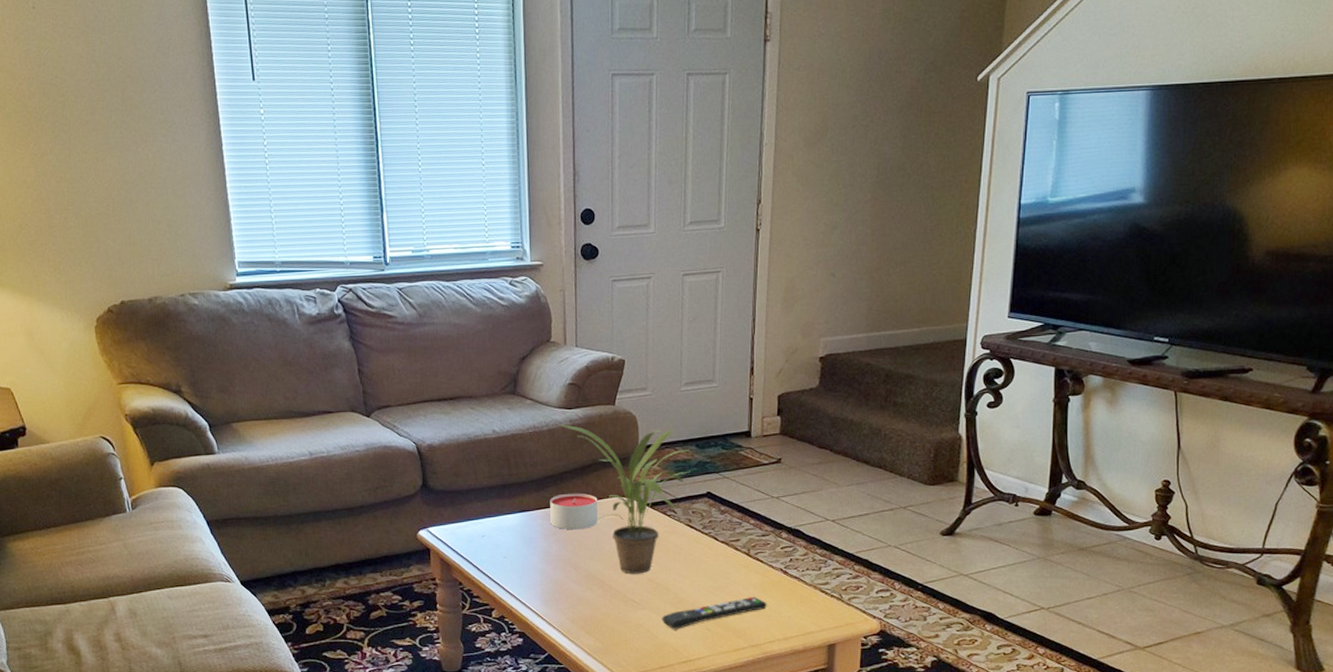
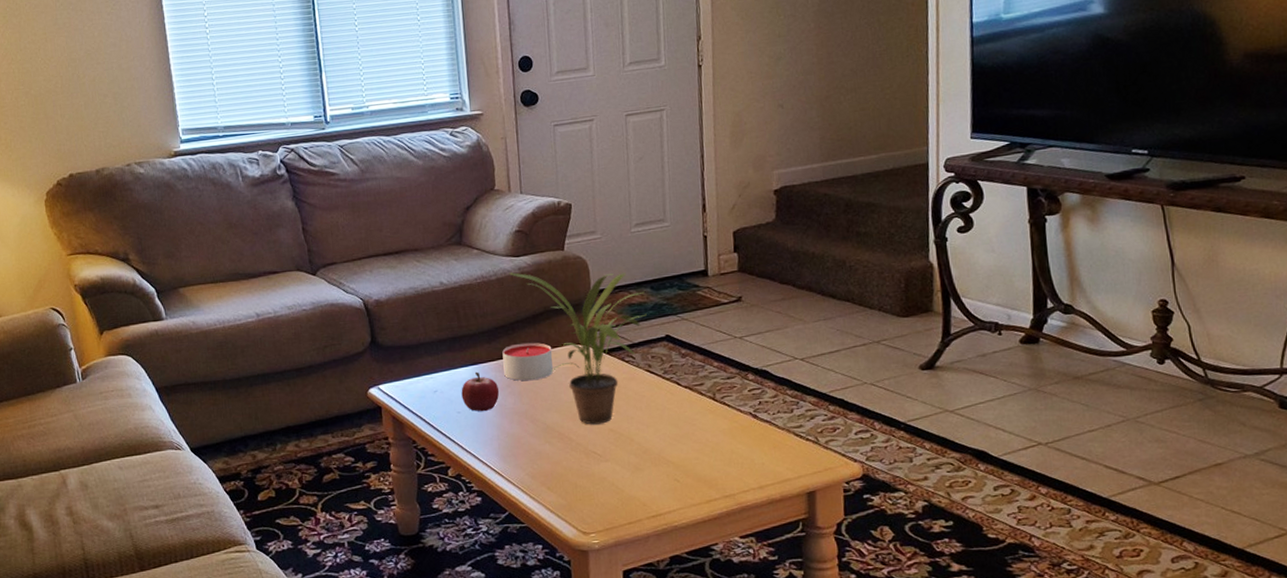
fruit: none [508,519,545,558] -> present [461,371,500,412]
remote control: present [662,596,767,630] -> none [626,443,738,483]

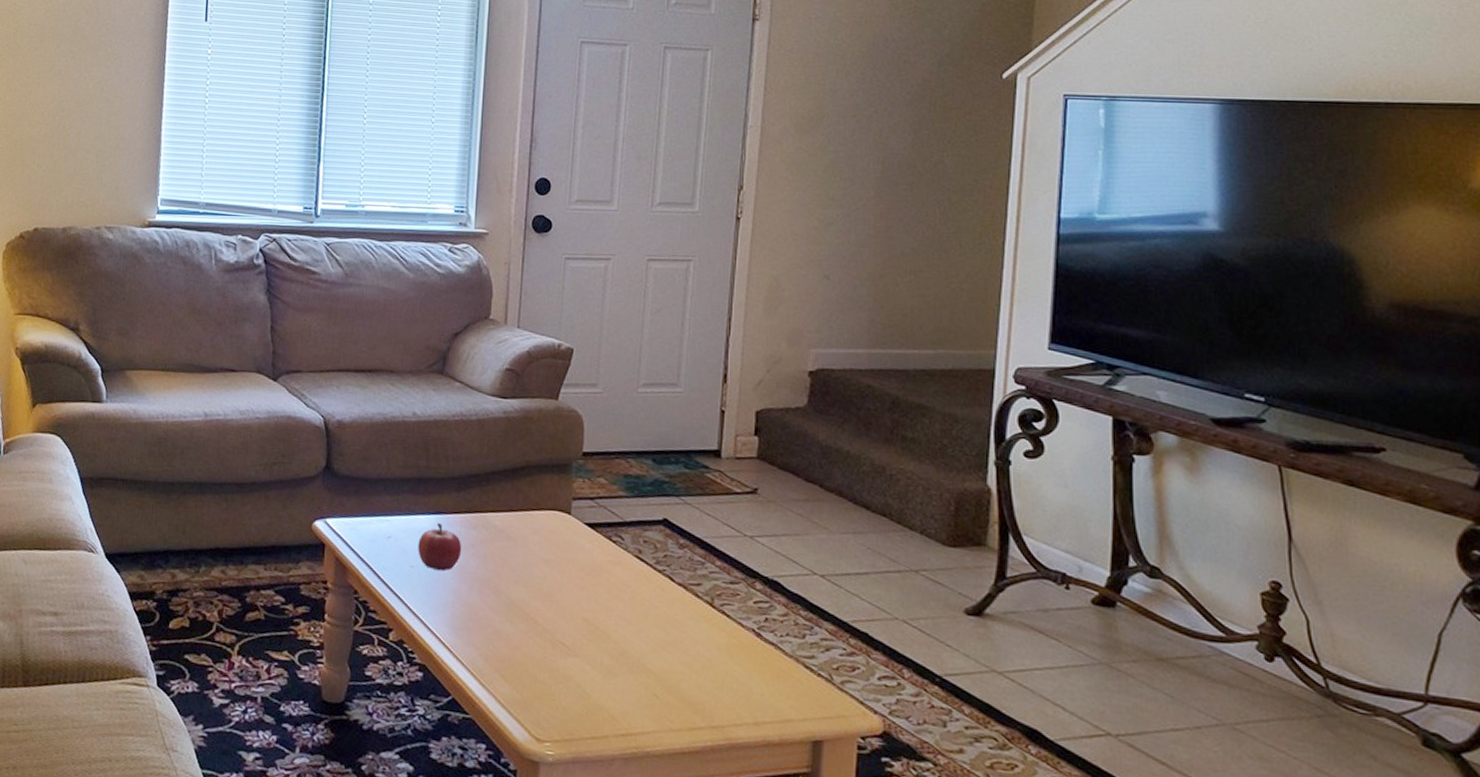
candle: present [502,342,553,381] -> none [470,498,529,545]
potted plant: present [509,272,647,425] -> none [492,415,645,611]

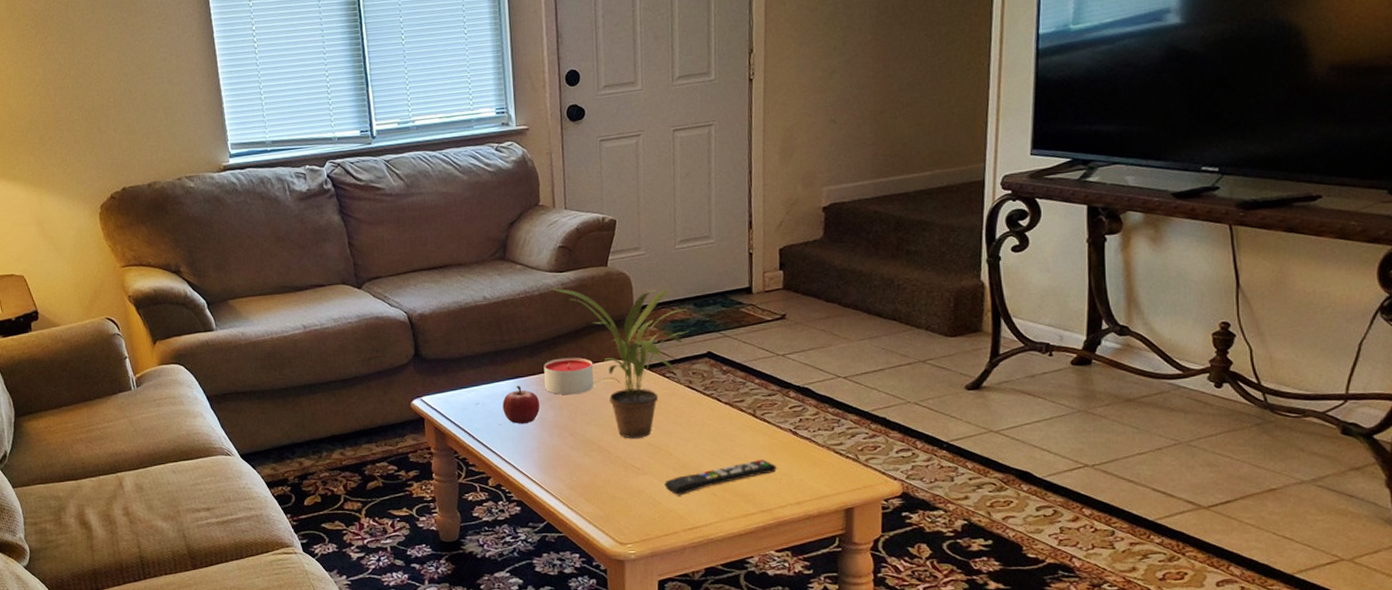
candle: none [470,498,529,545] -> present [544,357,594,395]
potted plant: none [492,415,645,611] -> present [552,288,689,439]
remote control: none [597,660,733,691] -> present [664,459,777,496]

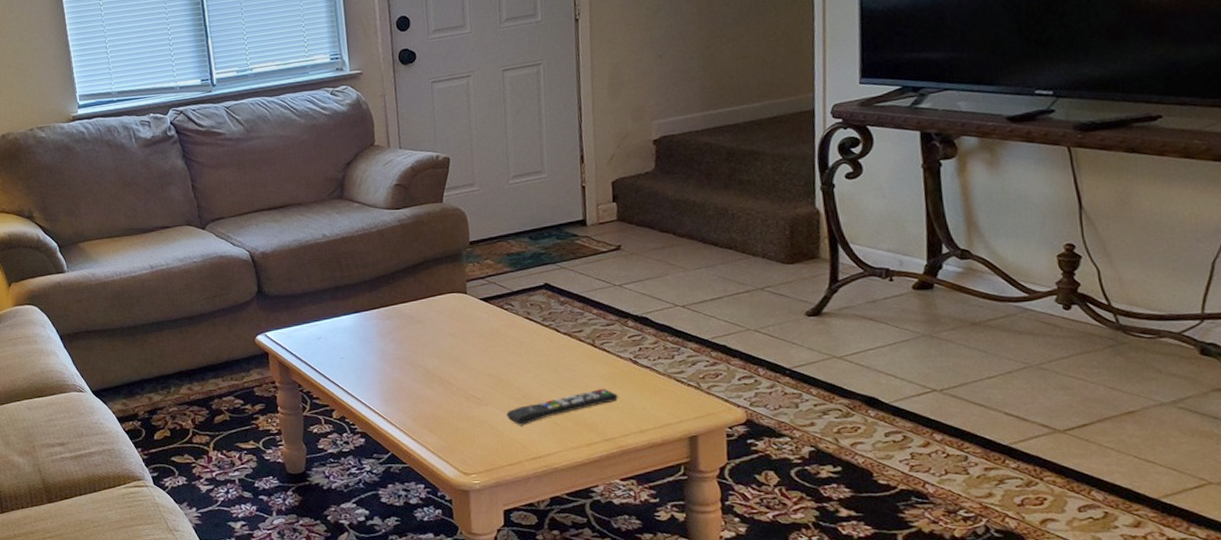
fruit: present [502,385,540,425] -> none [344,319,381,358]
candle: present [544,357,594,395] -> none [383,291,433,328]
potted plant: present [552,288,689,439] -> none [389,223,525,370]

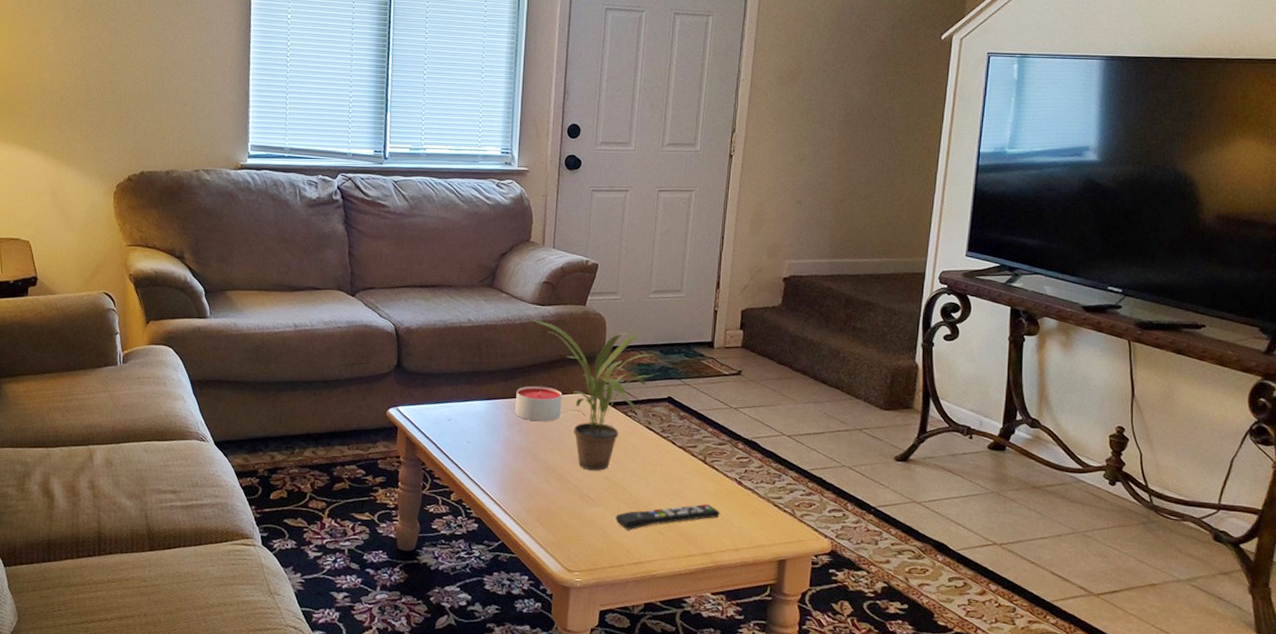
candle: none [383,291,433,328] -> present [515,385,562,422]
potted plant: none [389,223,525,370] -> present [532,319,654,471]

